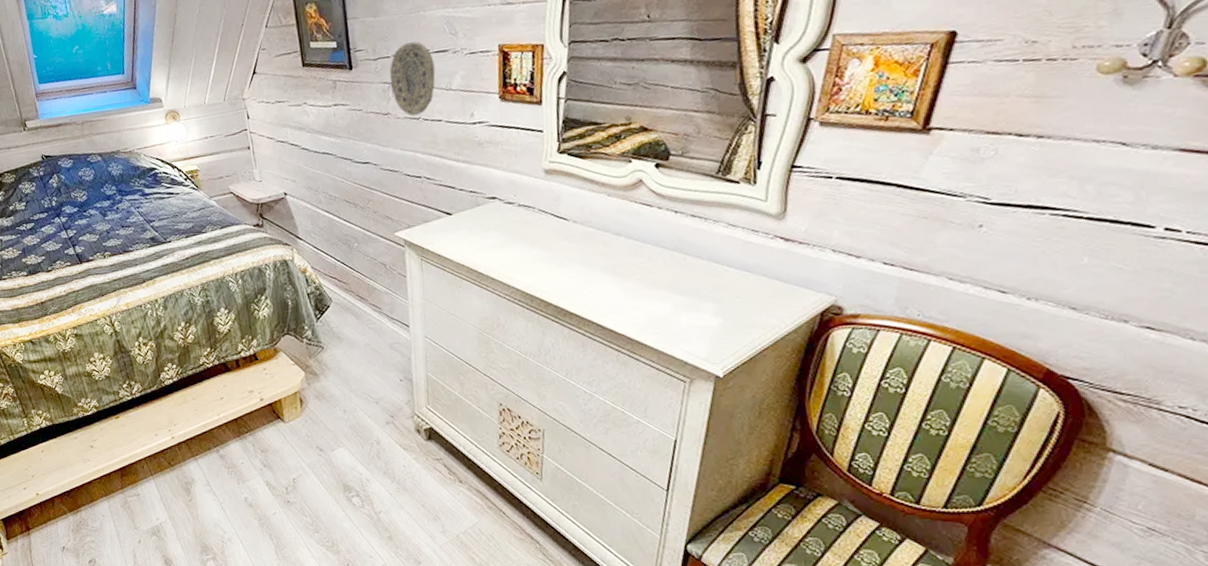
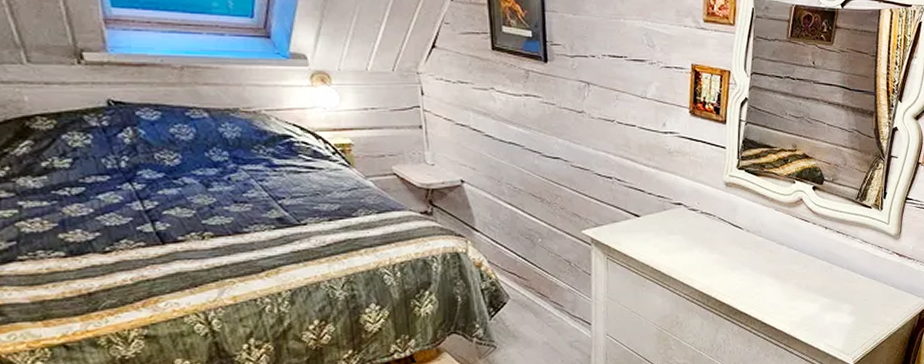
decorative plate: present [389,42,436,116] -> none [586,47,632,117]

